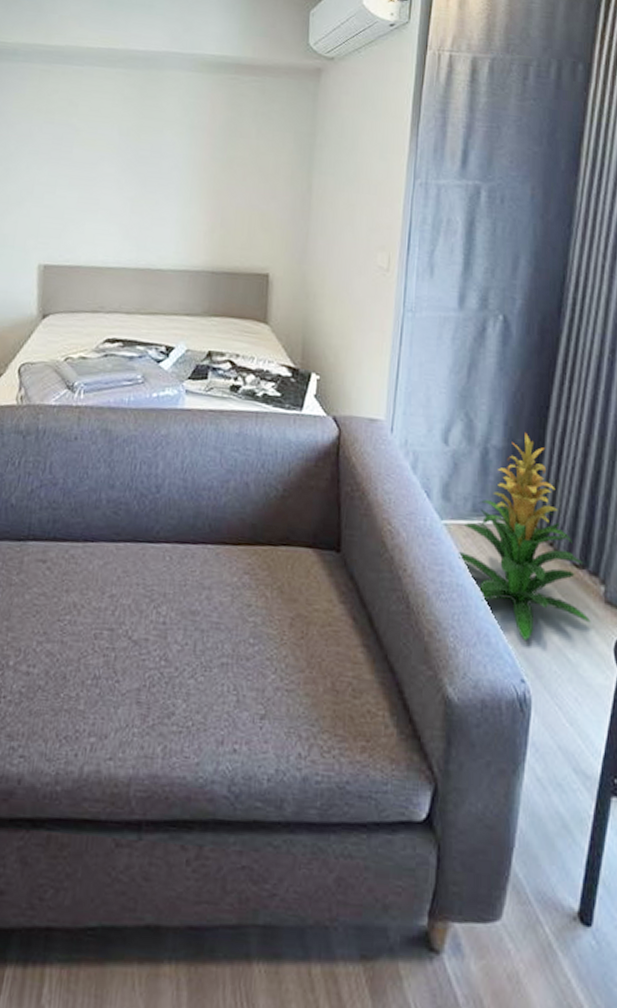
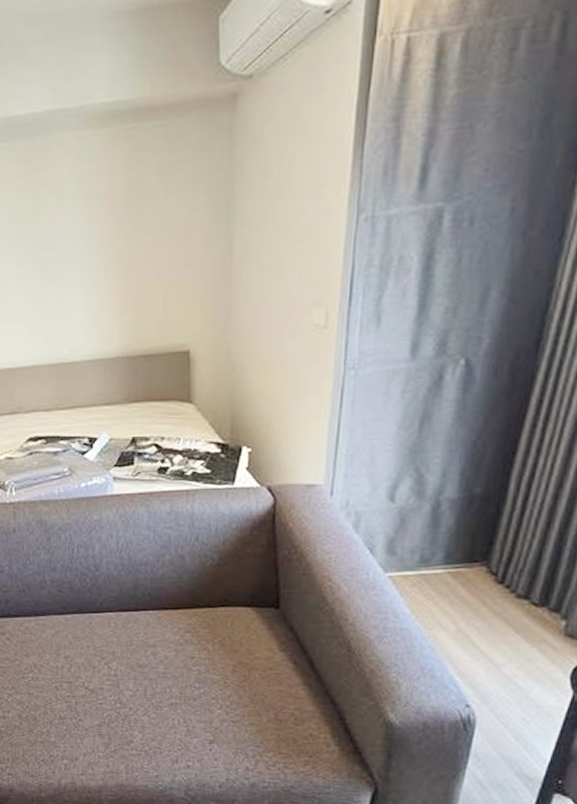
indoor plant: present [457,432,591,642] -> none [402,481,547,673]

